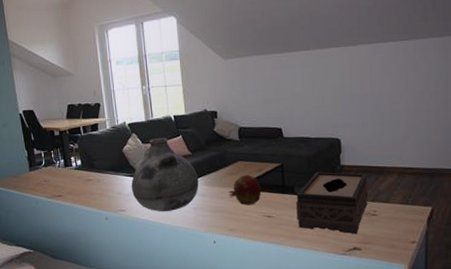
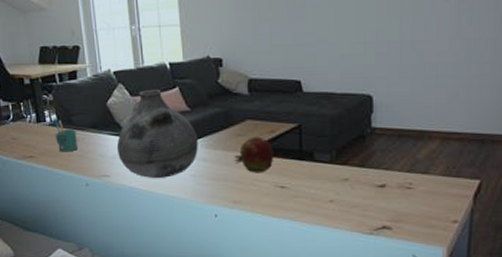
mug: none [78,163,99,191] -> present [53,118,79,152]
tissue box: present [296,172,369,235] -> none [315,135,404,211]

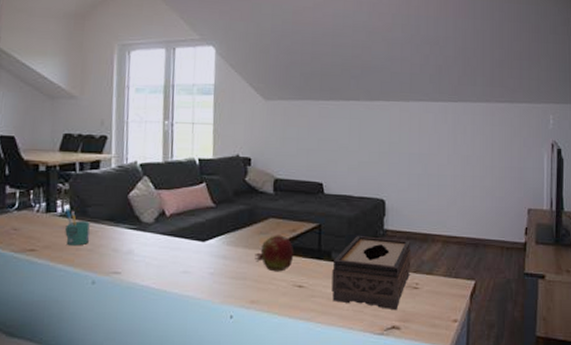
vase: present [116,90,198,178] -> none [132,184,220,276]
tissue box: none [315,135,404,211] -> present [331,236,411,311]

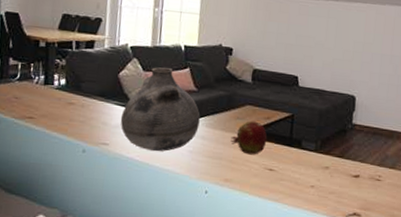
mug: present [65,208,90,246] -> none [60,82,83,117]
vase: none [132,184,220,276] -> present [120,67,200,151]
tissue box: present [331,236,411,311] -> none [299,128,377,199]

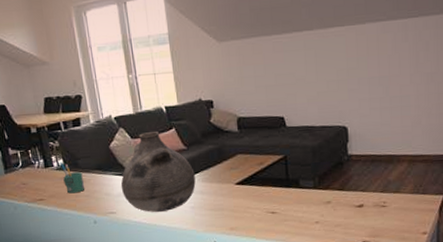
mug: none [60,82,83,117] -> present [60,162,85,194]
fruit: present [230,121,268,155] -> none [228,168,265,202]

